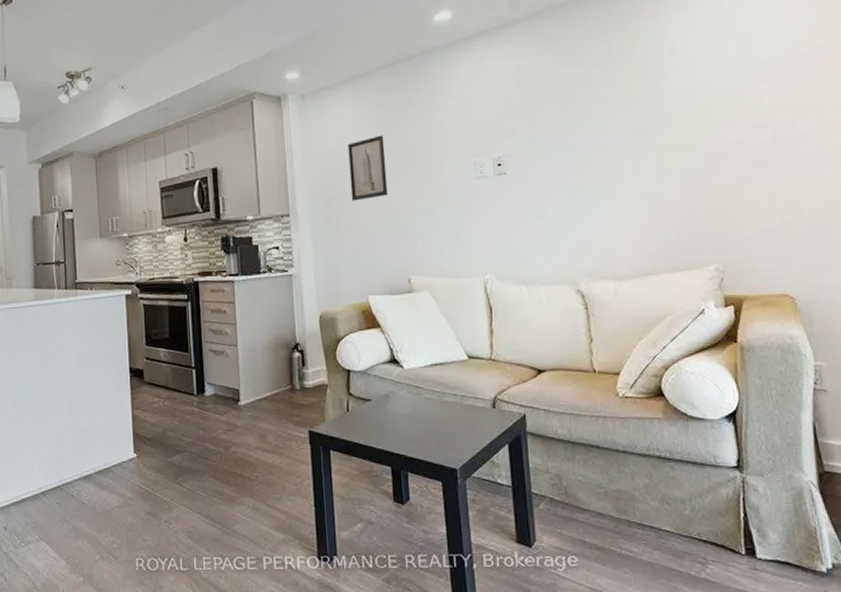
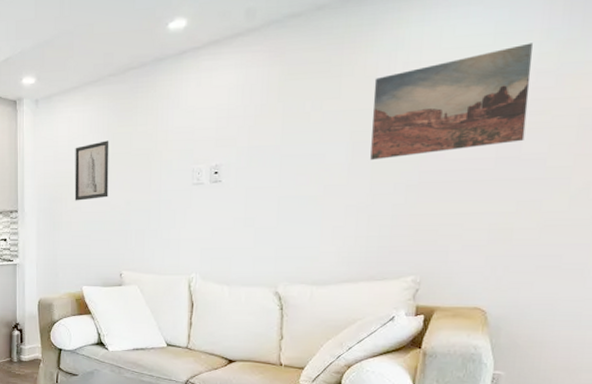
wall art: none [645,28,797,146] -> present [370,43,533,161]

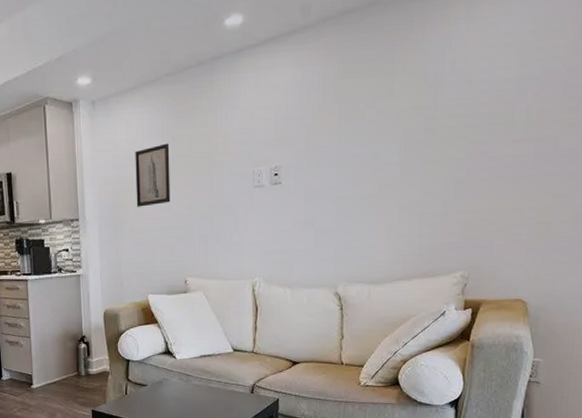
wall art: present [370,43,533,161] -> none [421,40,567,159]

